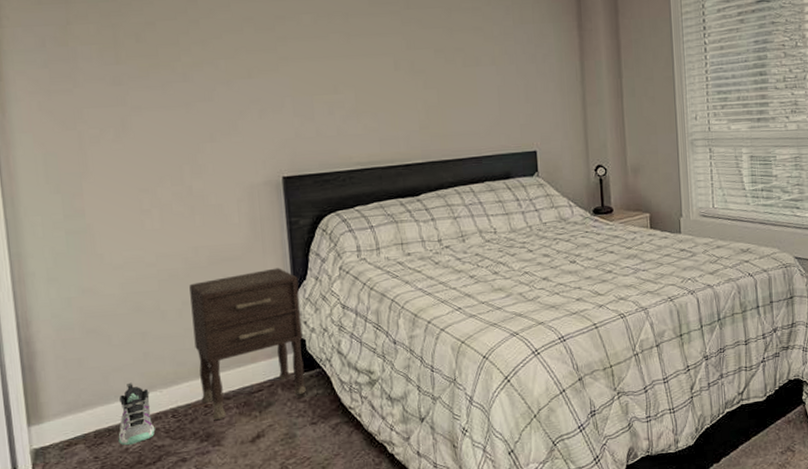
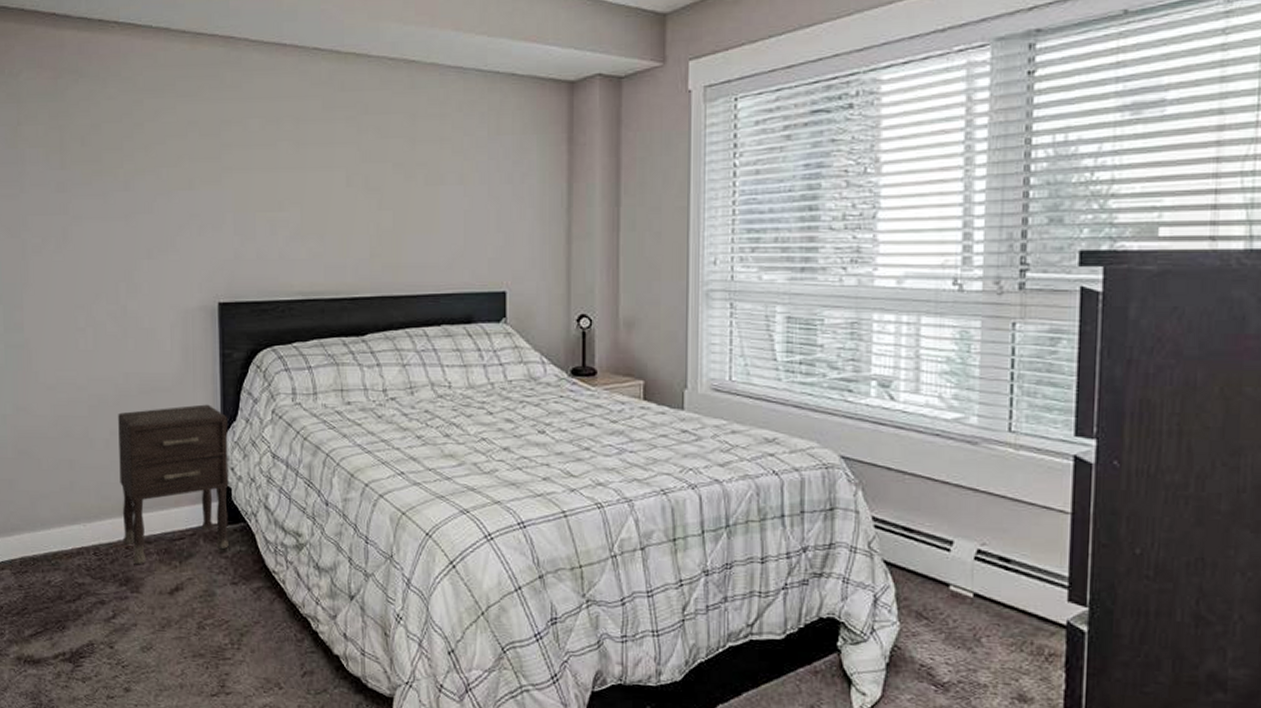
sneaker: present [118,382,155,445] -> none [42,511,77,577]

